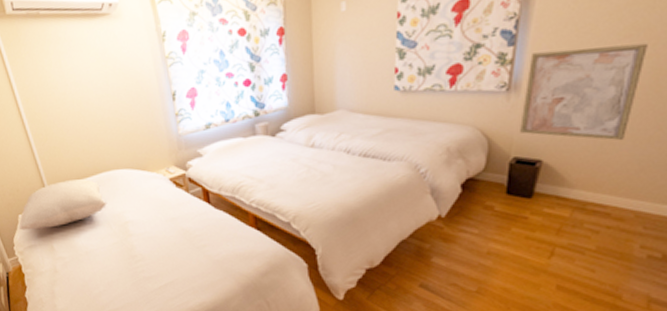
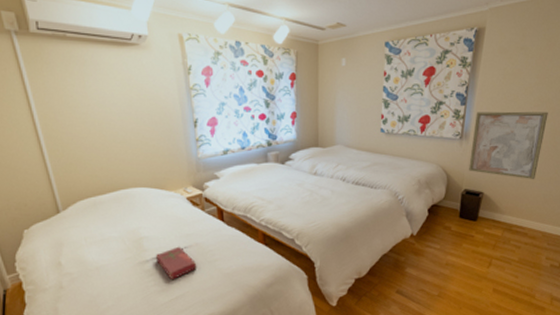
pillow: present [19,179,107,230] -> none [23,196,122,246]
book: none [141,230,185,267] -> present [155,246,197,281]

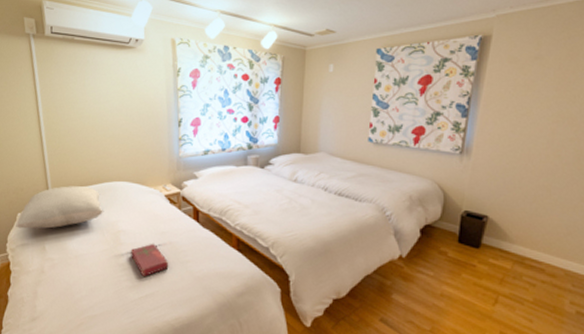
pillow: none [23,196,122,246] -> present [16,186,103,229]
wall art: present [469,111,548,180] -> none [471,125,571,207]

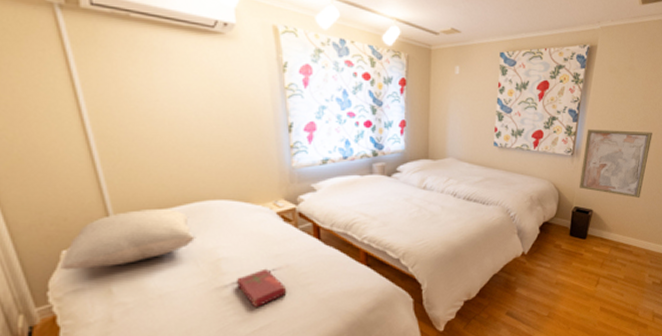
wall art: none [471,125,571,207] -> present [580,129,652,199]

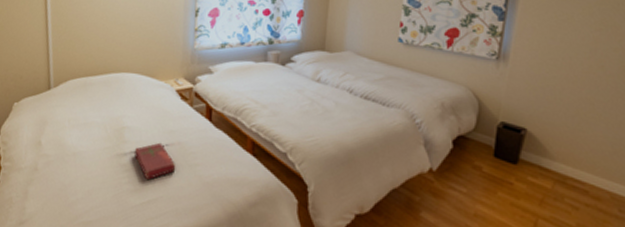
pillow: present [60,209,195,270] -> none [11,75,108,121]
wall art: present [580,129,652,199] -> none [508,30,615,122]

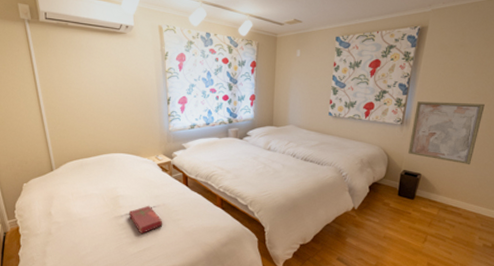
wall art: none [508,30,615,122] -> present [408,101,485,165]

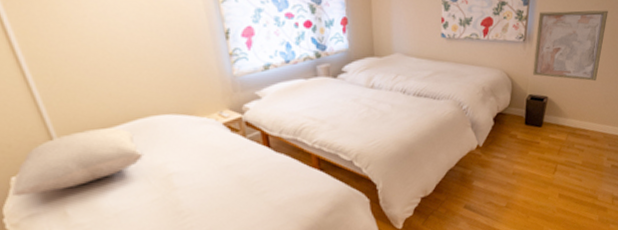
pillow: none [22,158,103,197] -> present [12,128,143,197]
book: present [128,205,163,234] -> none [189,180,243,220]

